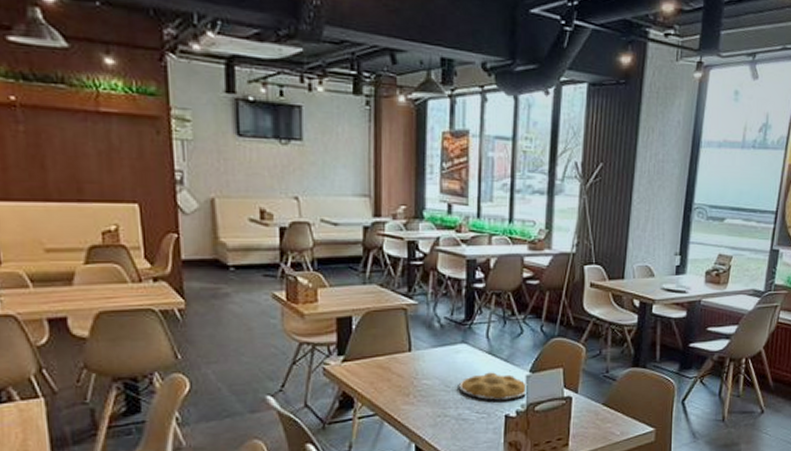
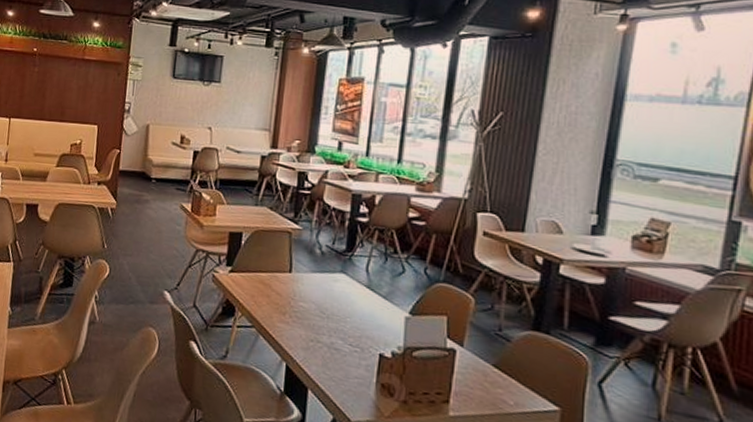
plate: present [458,372,528,401] -> none [333,306,407,340]

